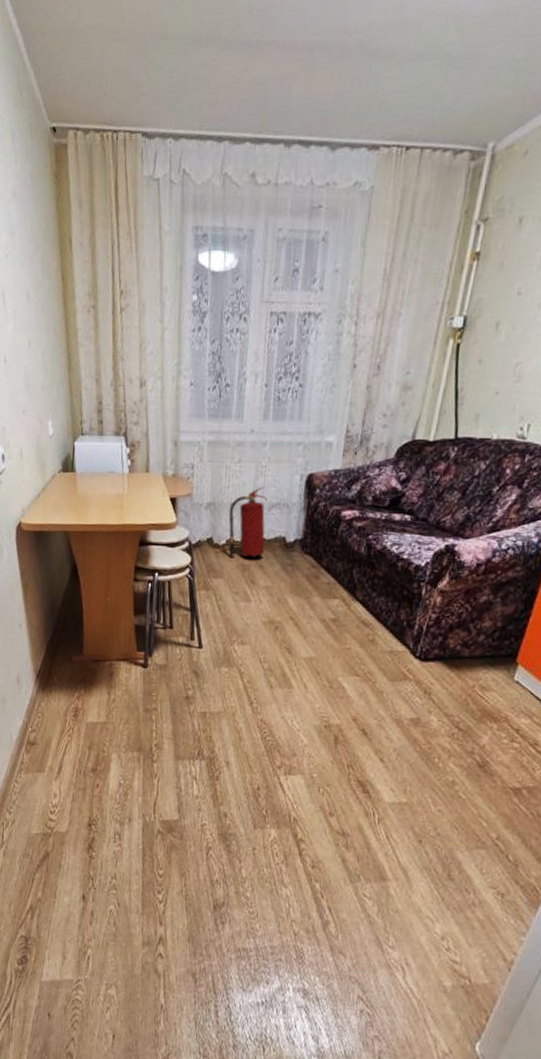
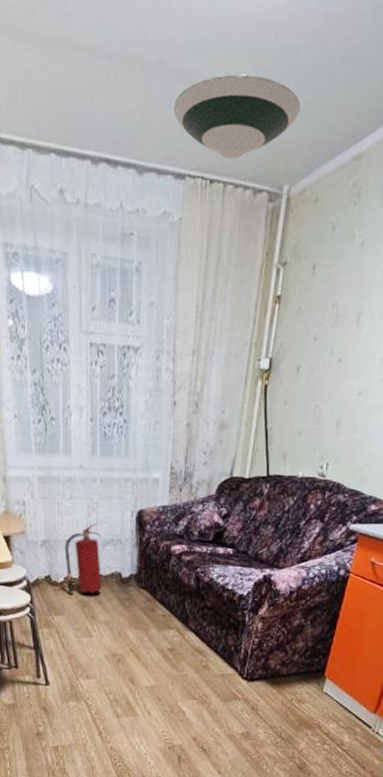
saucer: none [370,42,512,125] -> present [173,74,301,159]

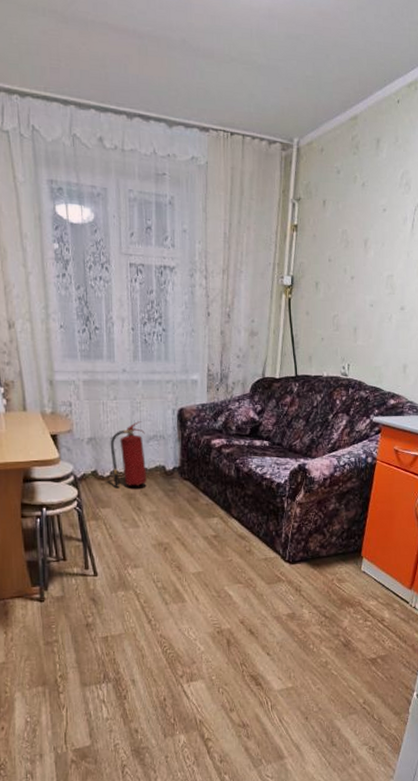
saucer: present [173,74,301,159] -> none [196,53,304,117]

